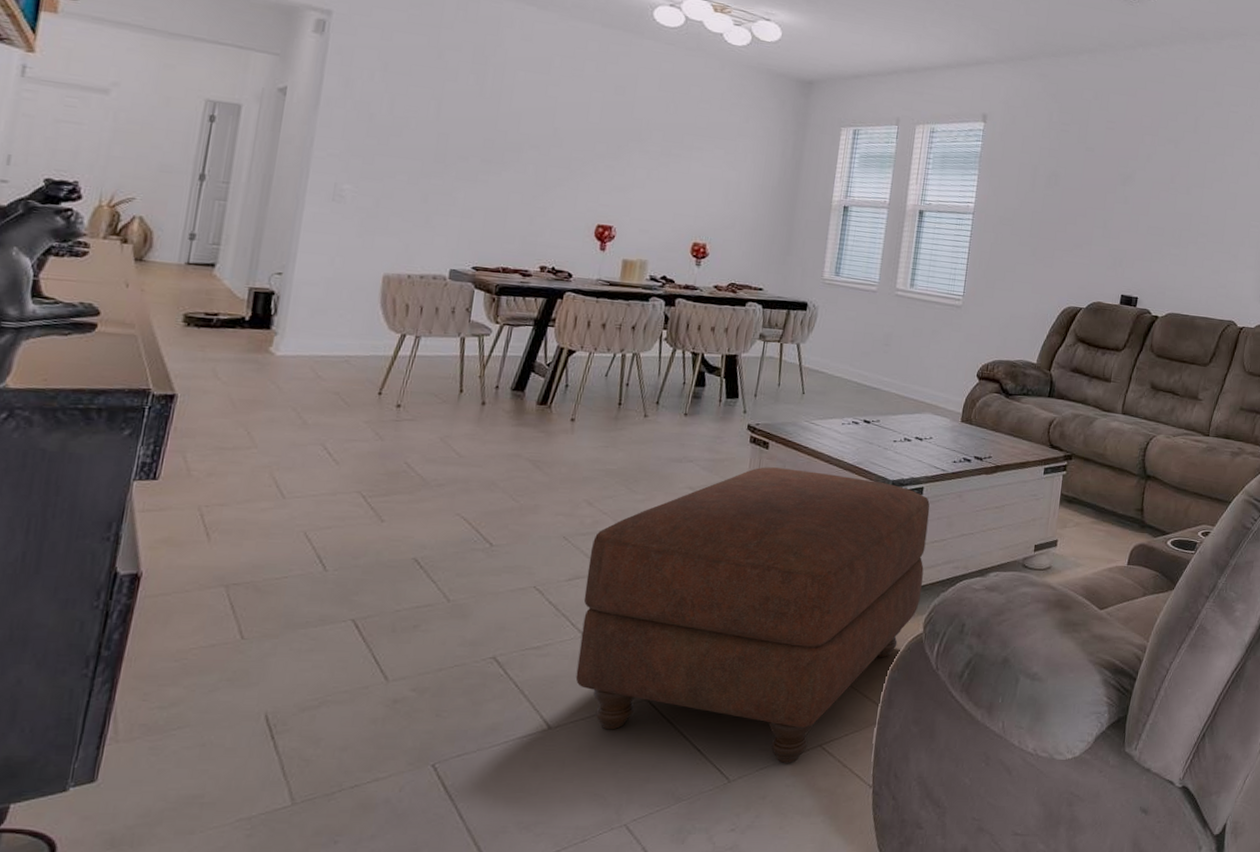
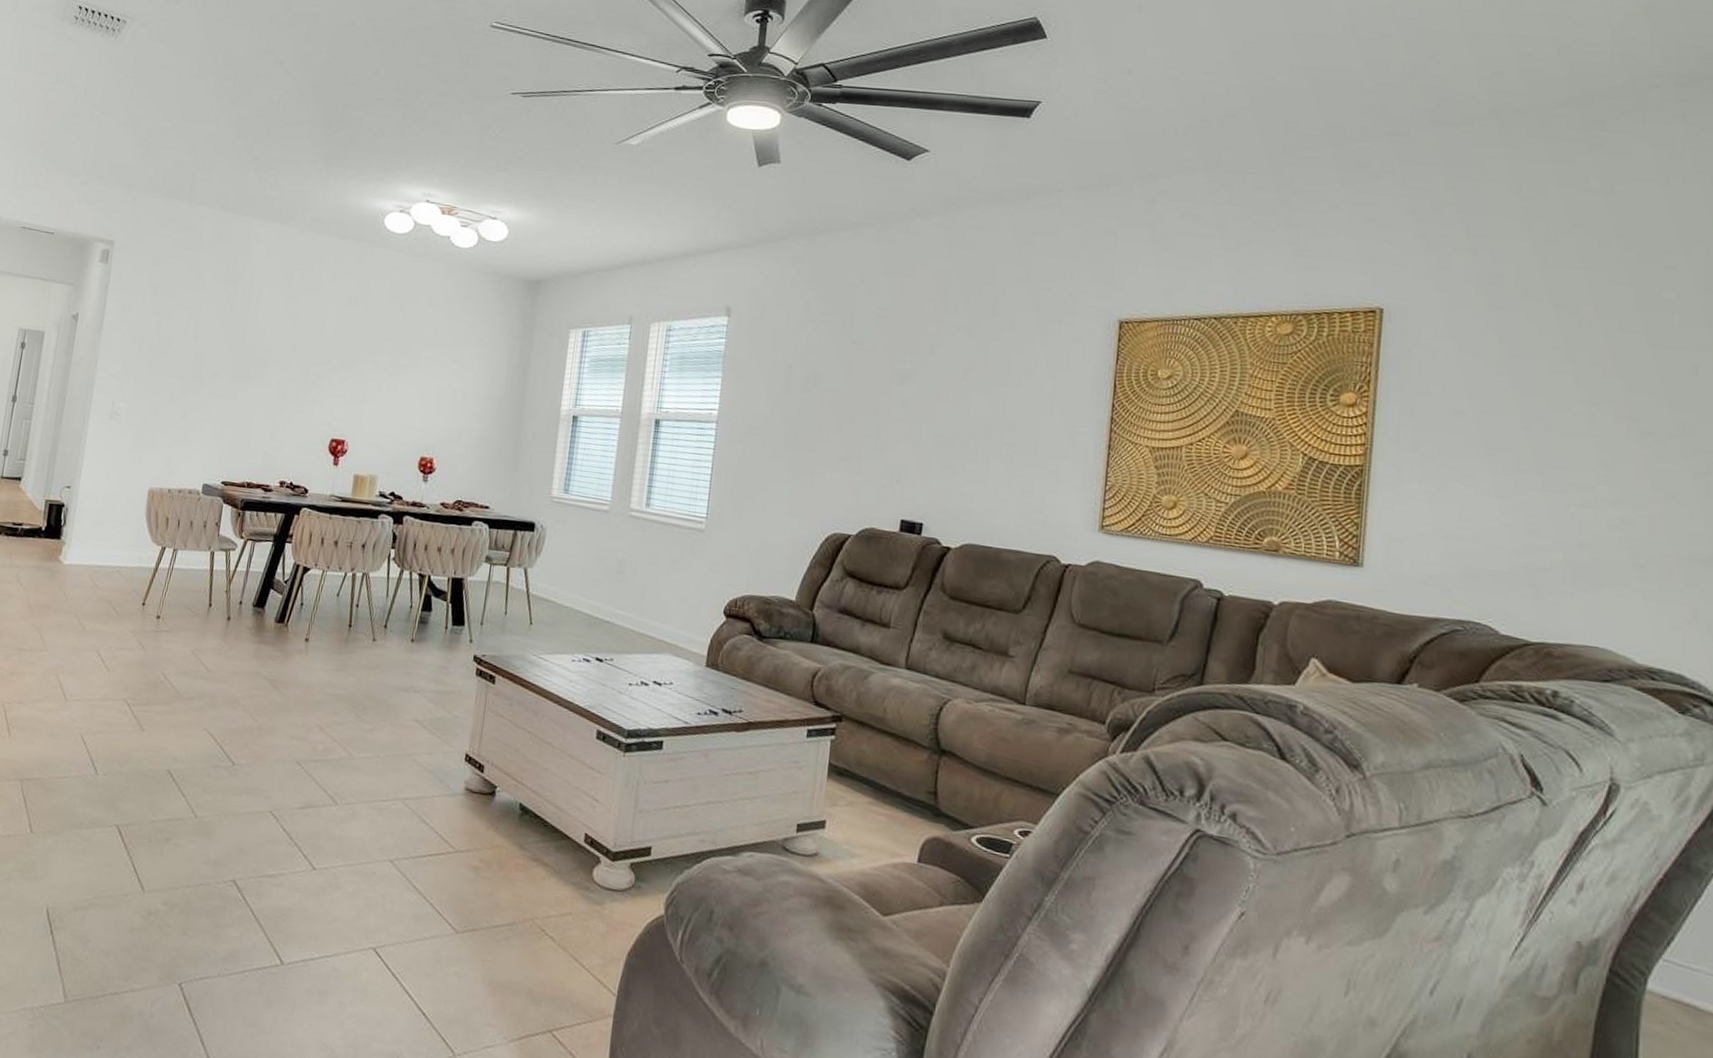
ottoman: present [575,467,930,763] -> none [306,703,671,1046]

